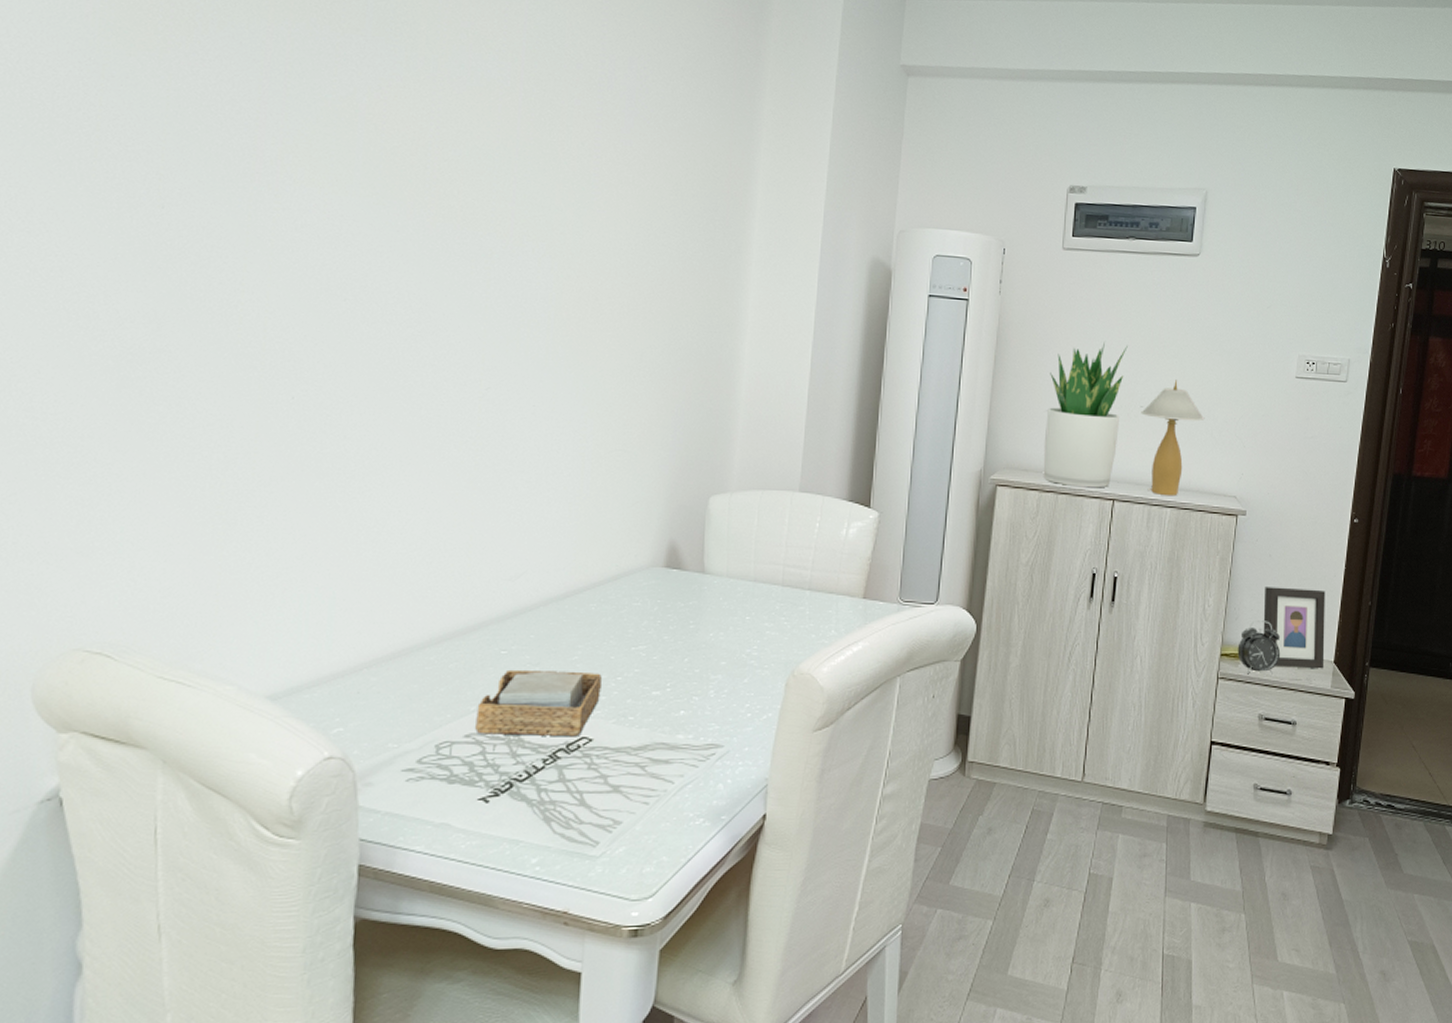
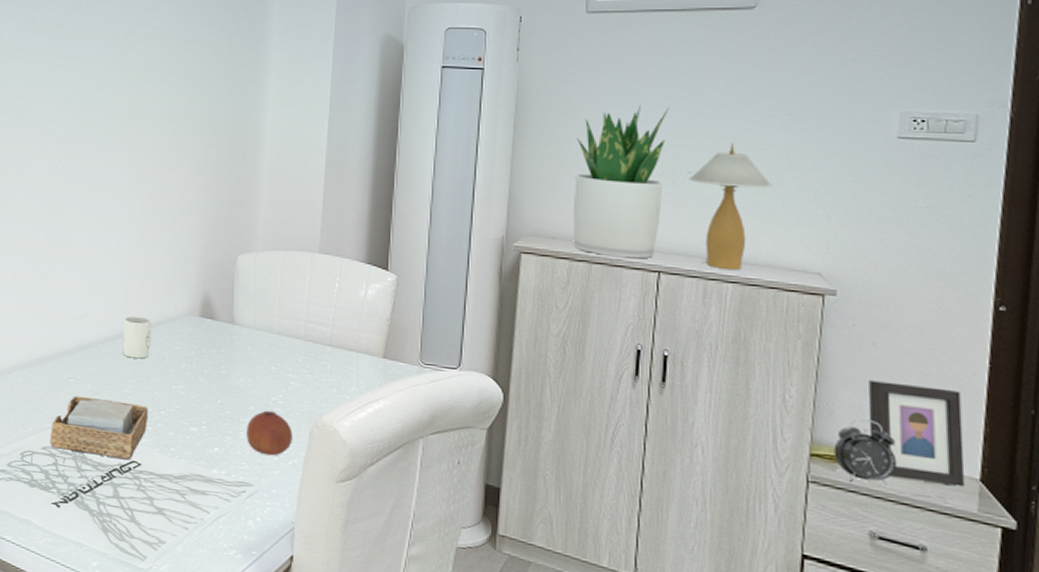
mug: none [568,571,607,620] -> present [121,315,152,359]
fruit: none [717,664,768,712] -> present [246,410,293,456]

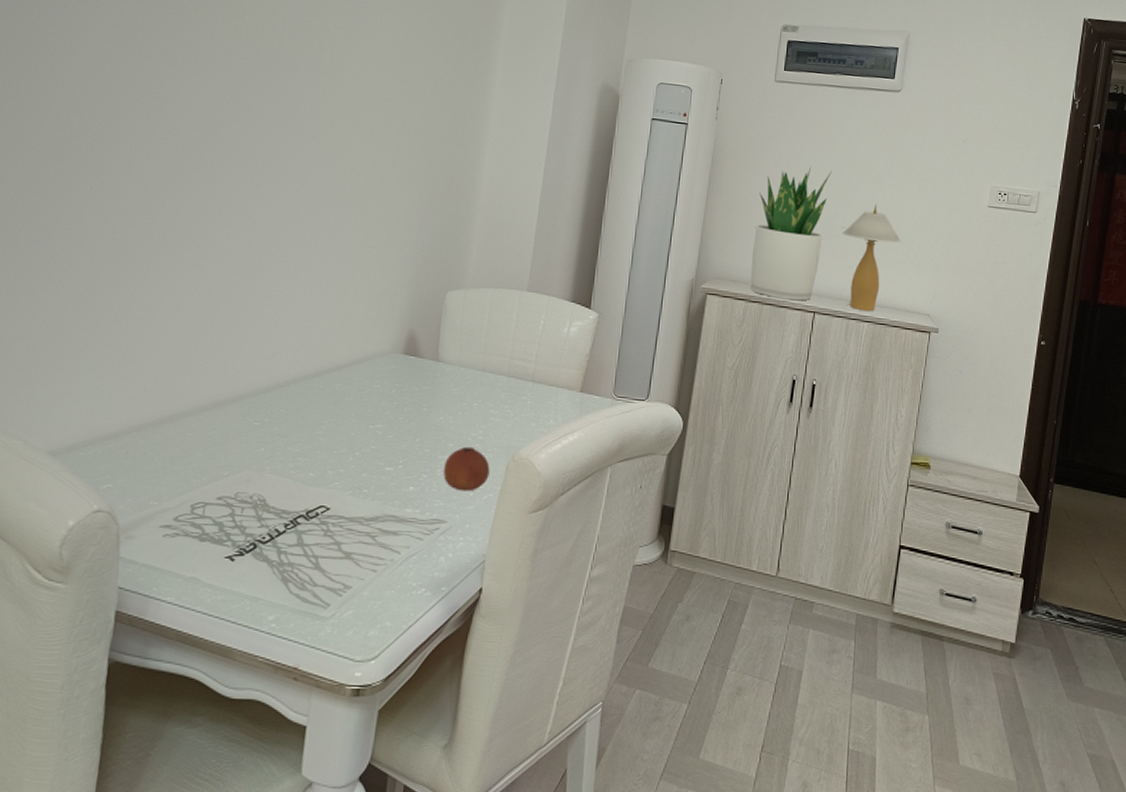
napkin holder: present [50,395,148,460] -> none [227,439,342,505]
mug: present [121,315,152,359] -> none [316,353,352,399]
alarm clock: present [834,419,898,486] -> none [927,432,969,485]
picture frame: present [868,380,966,487] -> none [952,401,1013,483]

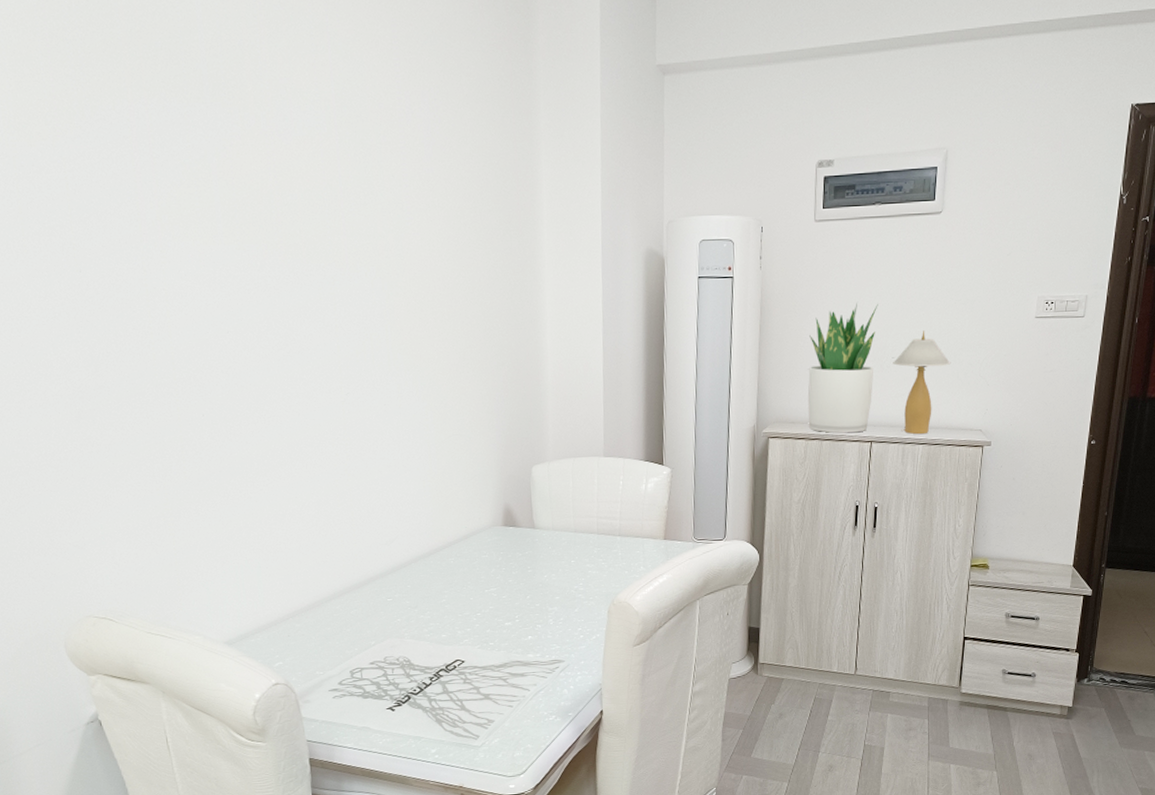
fruit: present [443,446,490,492] -> none [555,597,595,635]

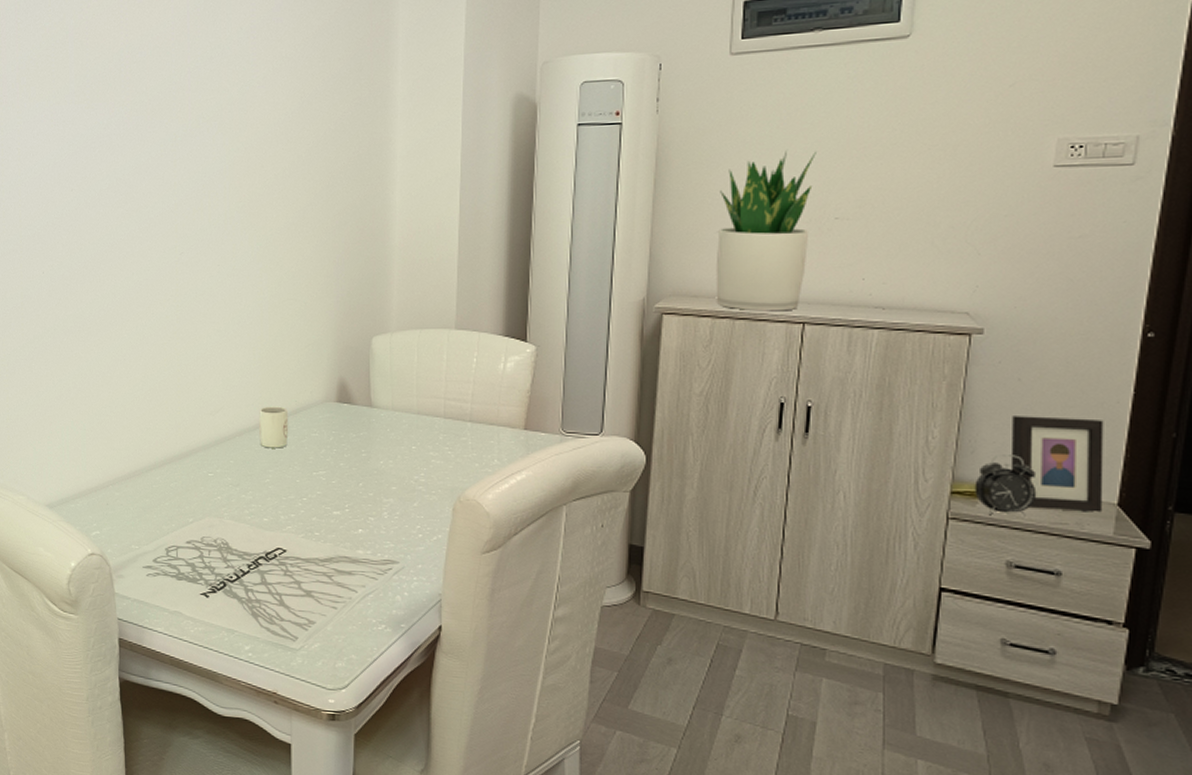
mug: none [432,533,461,572] -> present [258,406,289,448]
table lamp: present [893,330,951,435] -> none [836,184,923,317]
alarm clock: none [986,535,1025,580] -> present [974,455,1037,517]
picture frame: none [1008,505,1065,573] -> present [1010,416,1104,513]

